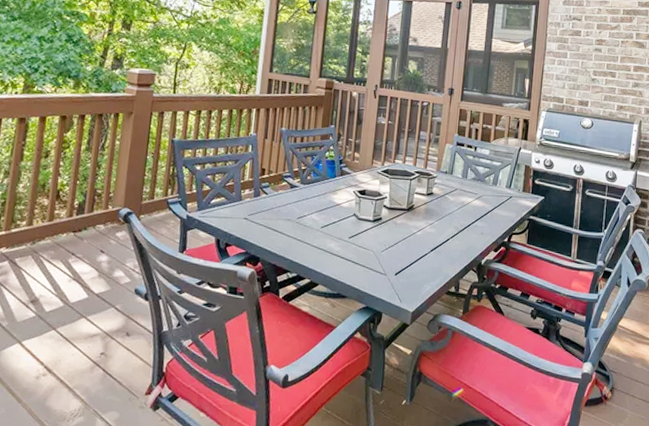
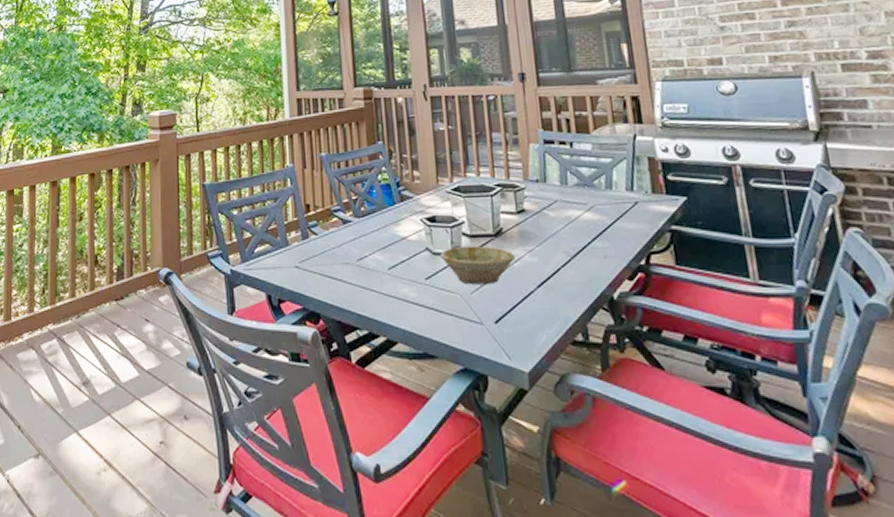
bowl: none [364,215,419,246] -> present [440,245,515,285]

